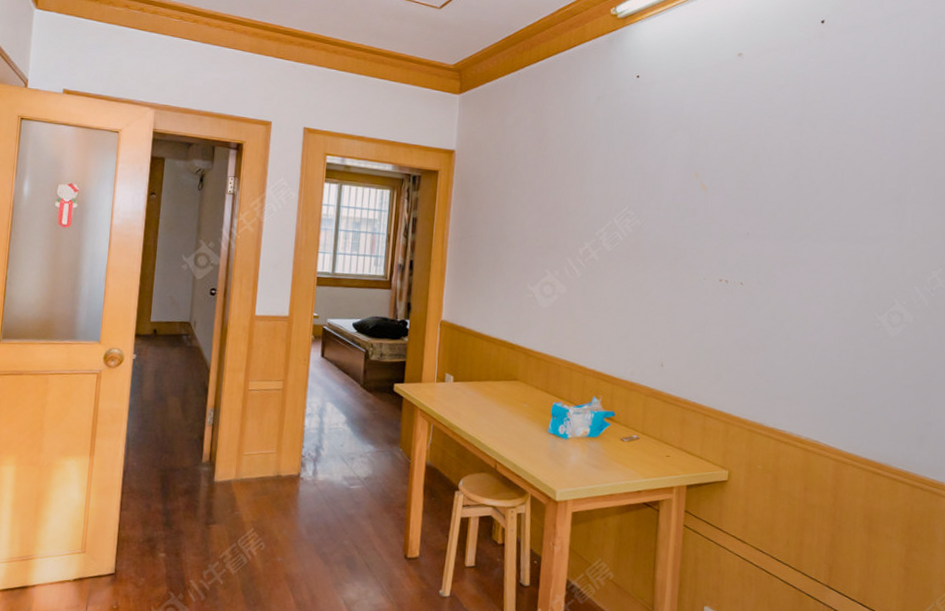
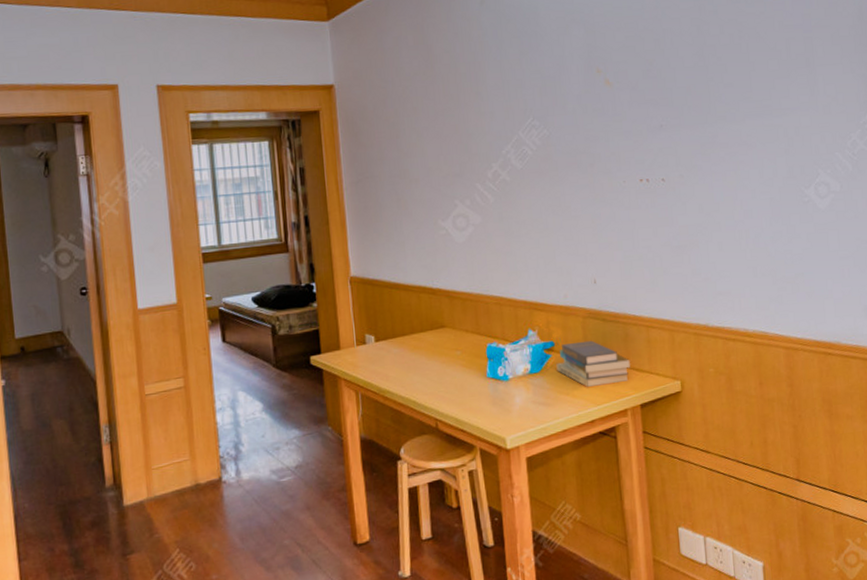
books: none [613,416,683,461] -> present [556,340,630,387]

